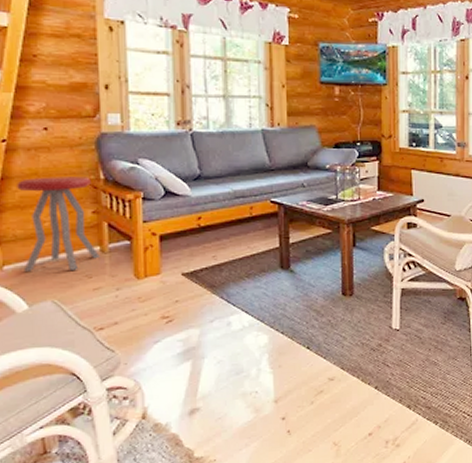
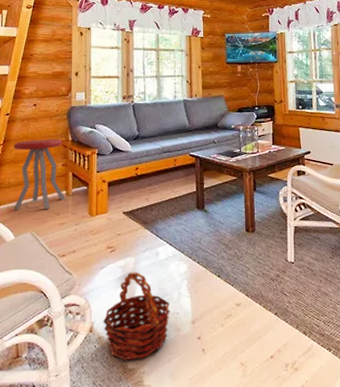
basket: none [160,346,247,448] -> present [103,272,170,360]

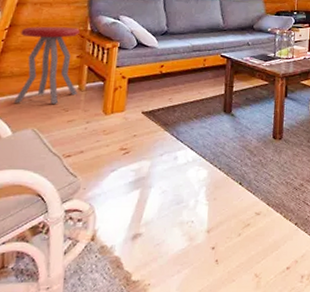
basket: present [103,272,170,360] -> none [108,176,185,271]

